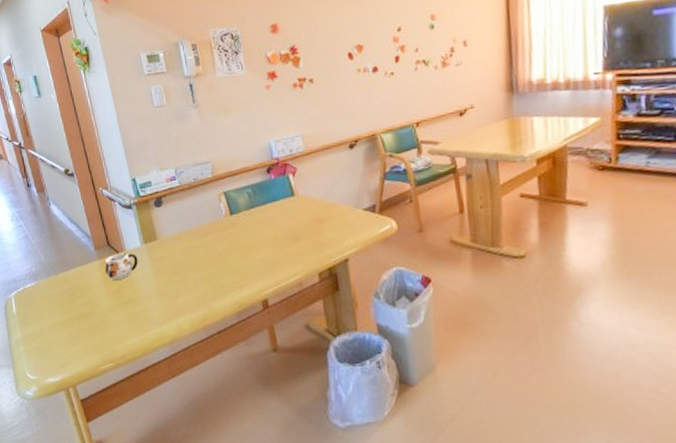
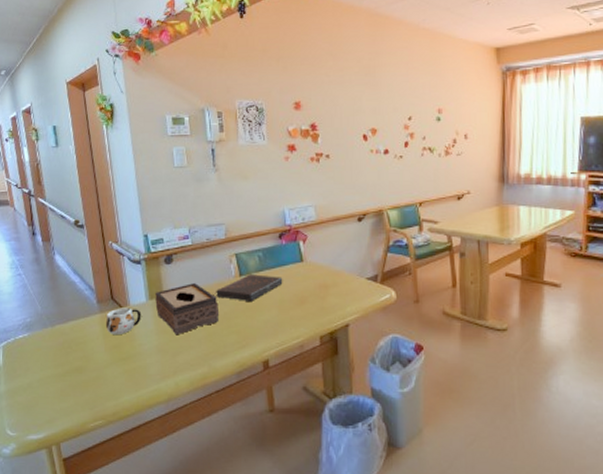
tissue box: none [149,225,215,278] -> present [155,283,220,336]
book: none [208,212,275,241] -> present [216,274,283,301]

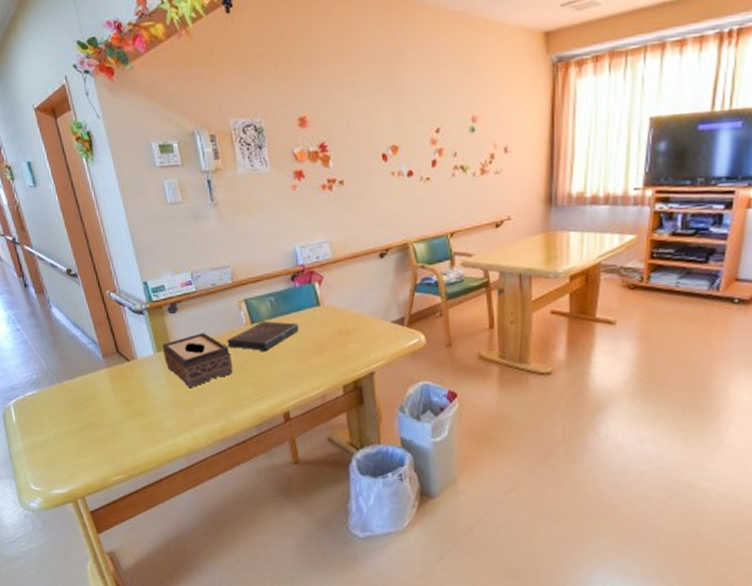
mug: present [105,308,142,334] -> none [113,361,151,389]

